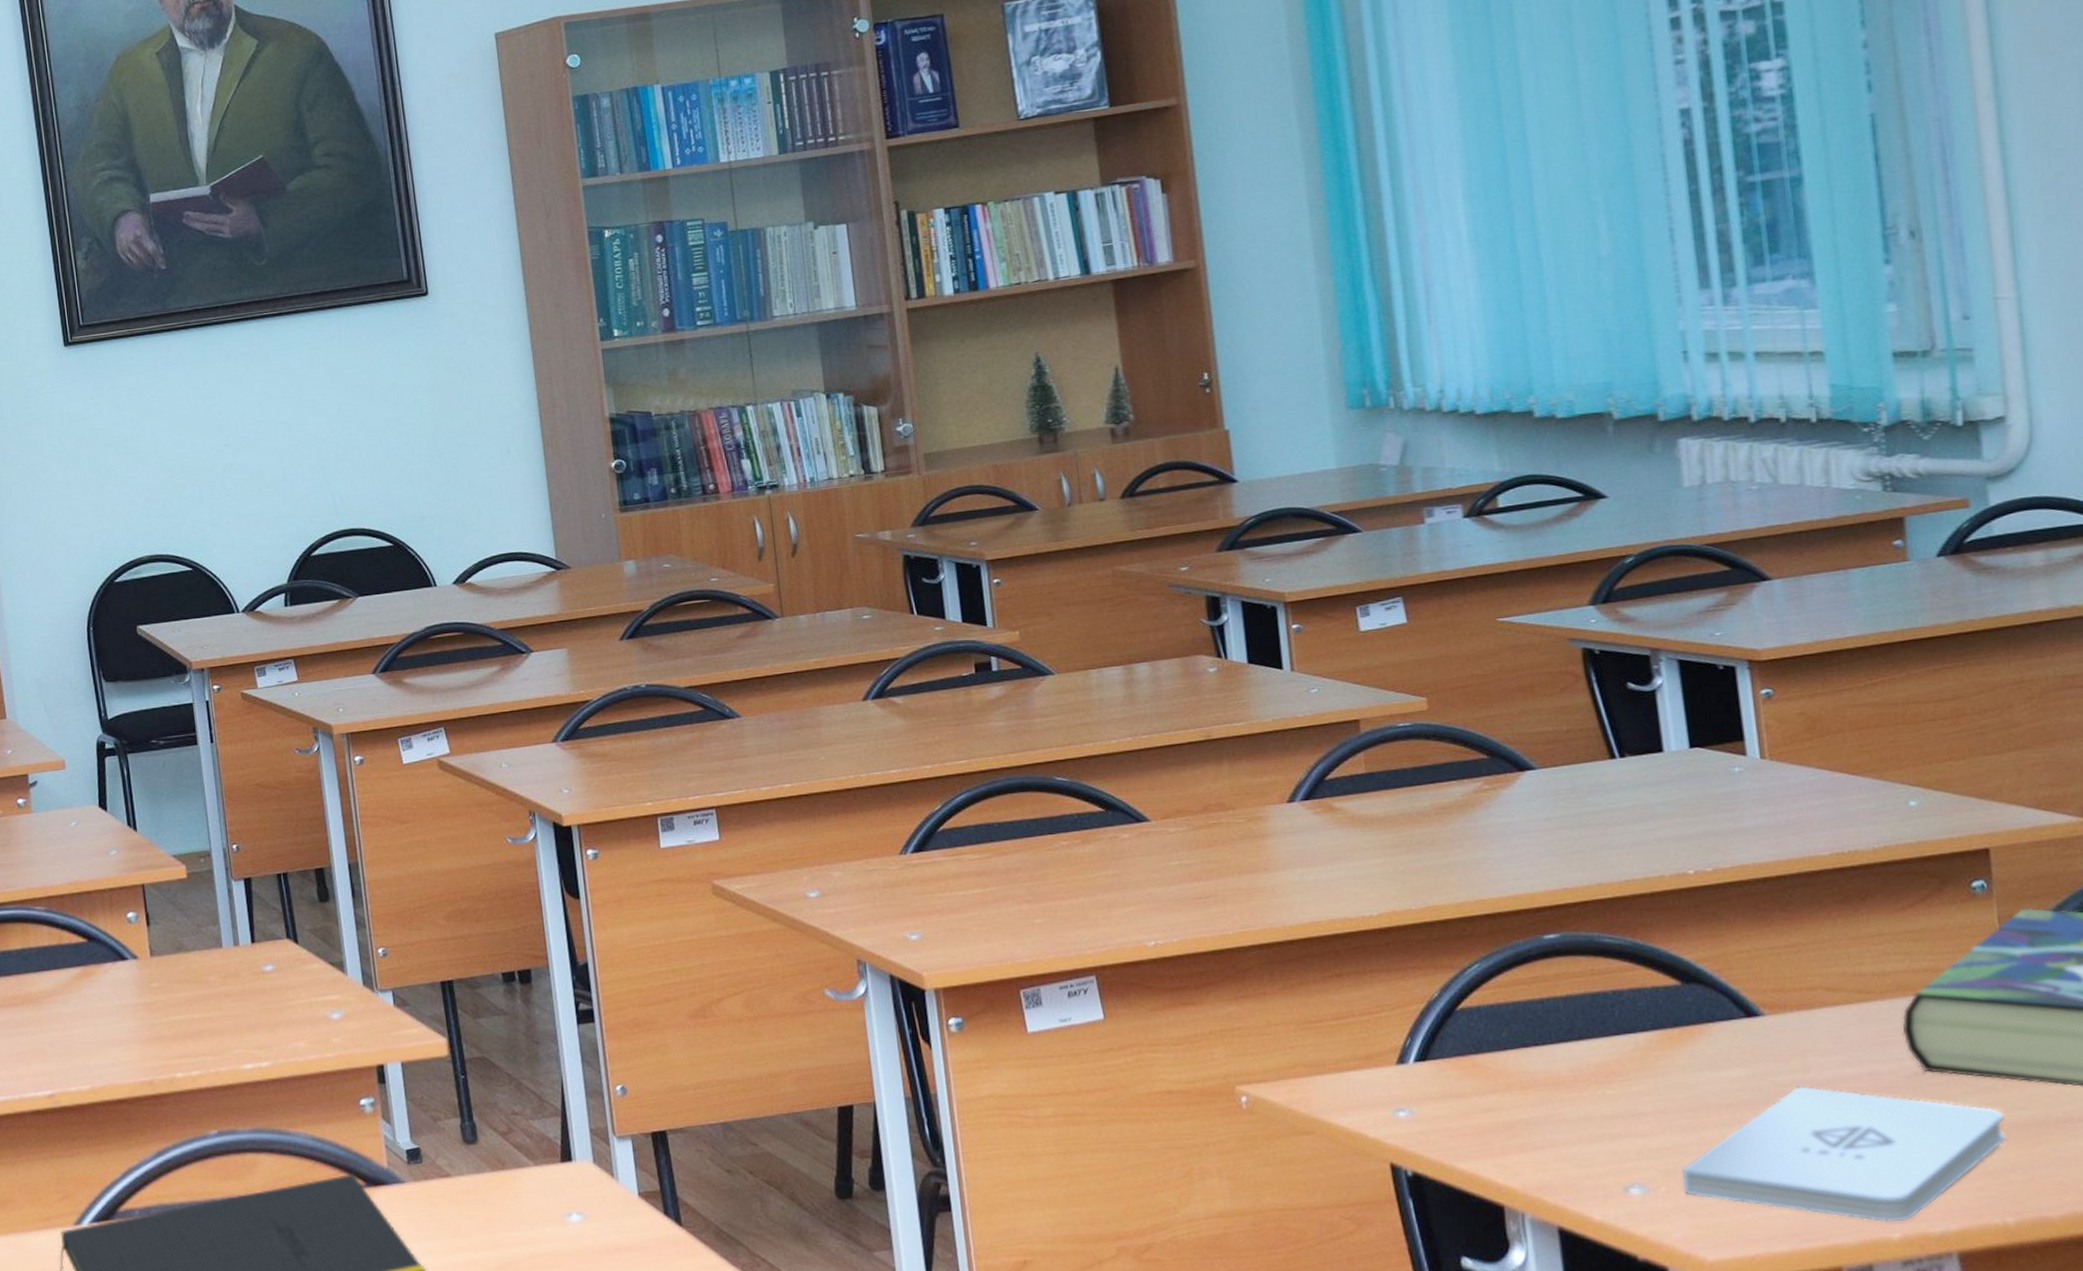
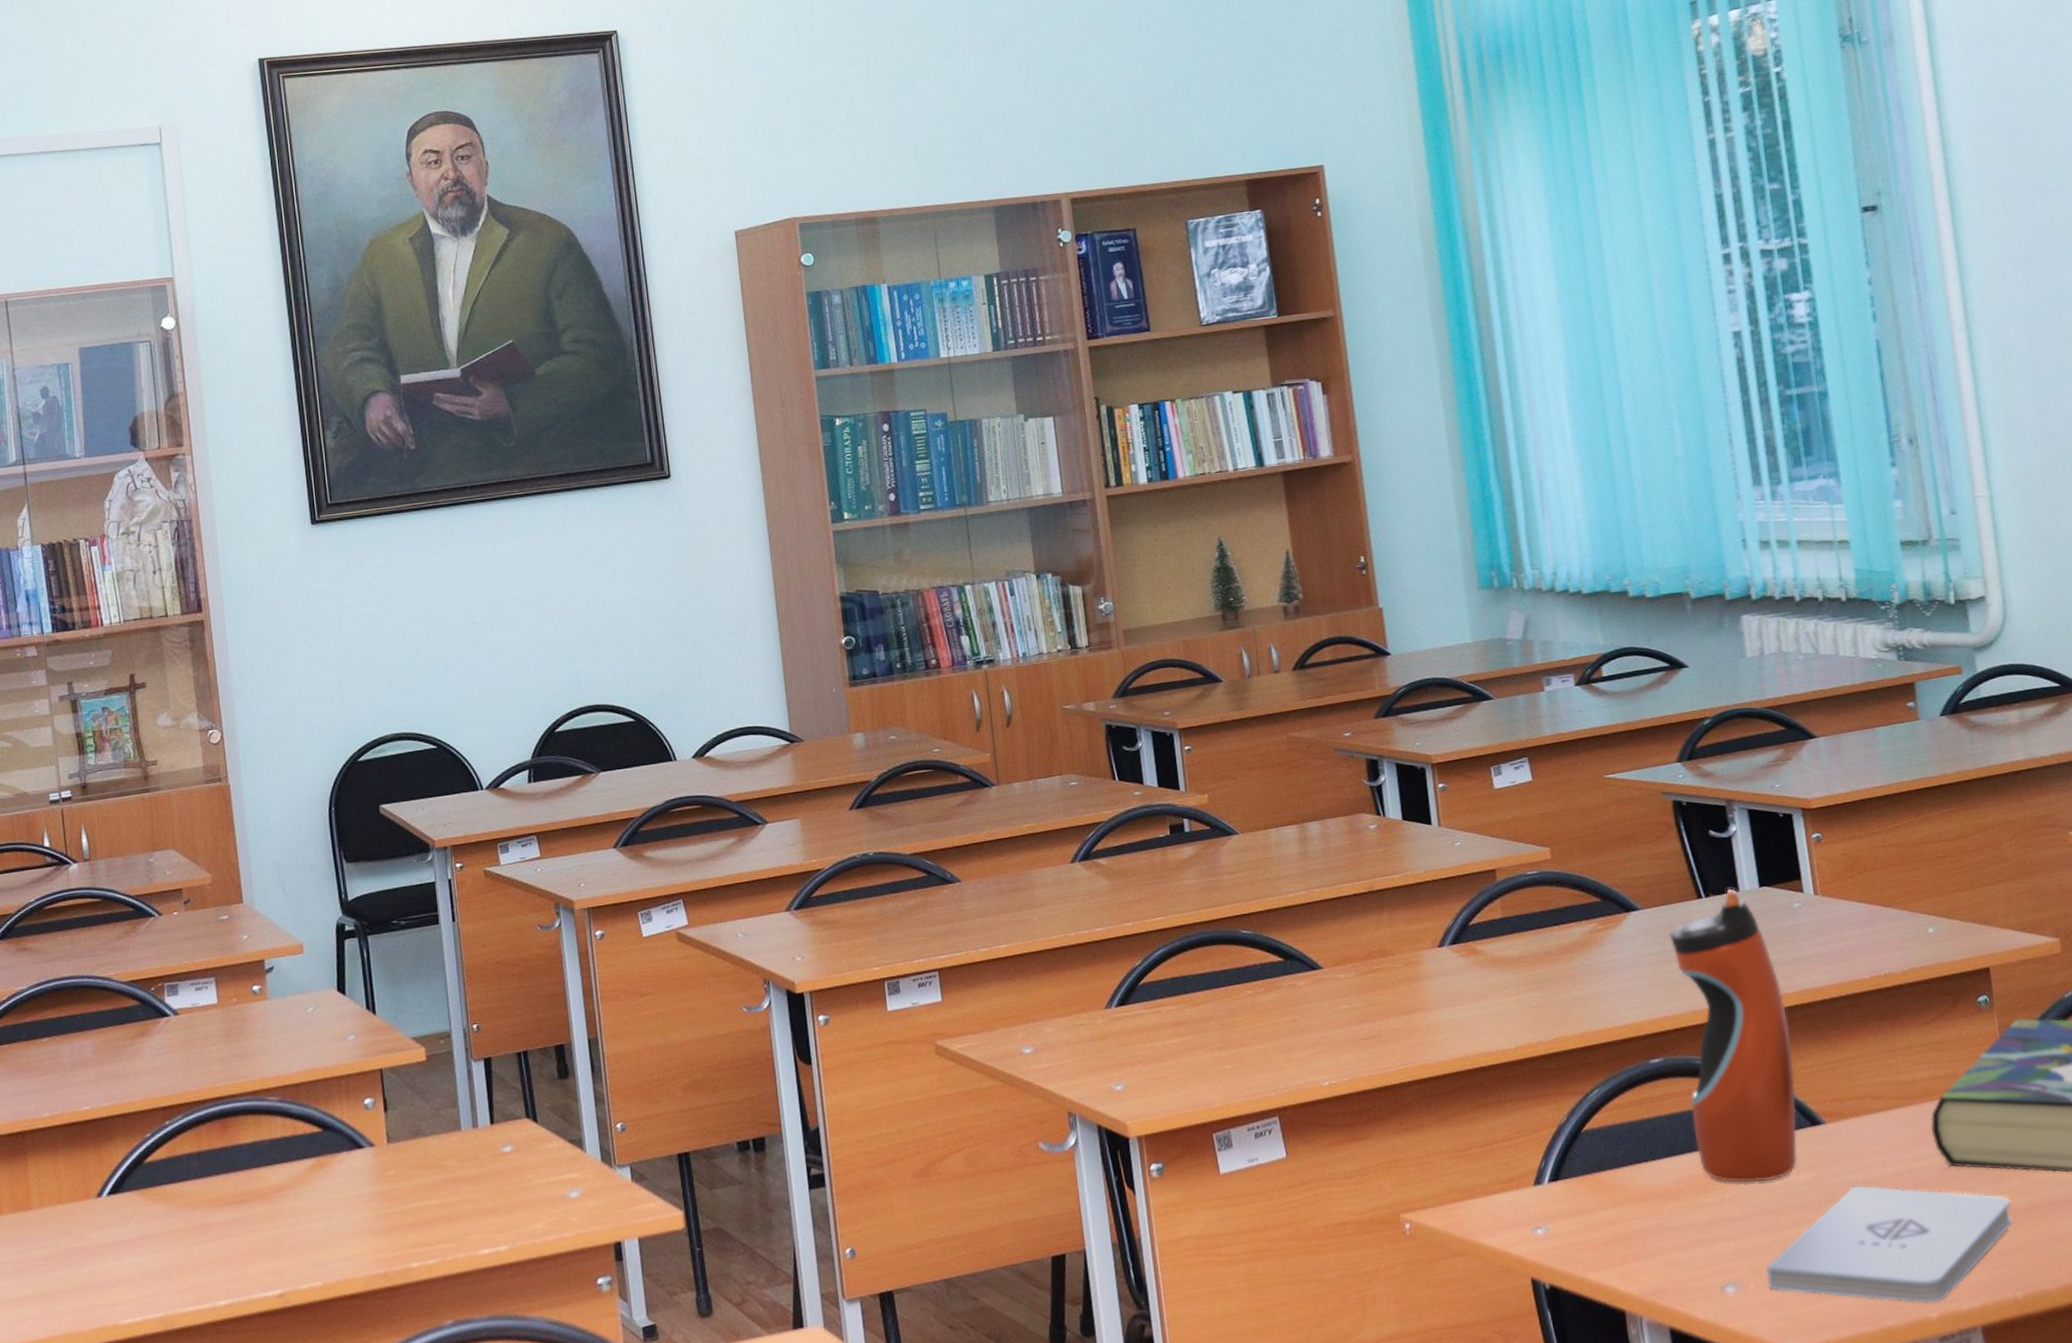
water bottle: none [1573,748,1727,1076] -> present [1669,888,1797,1183]

